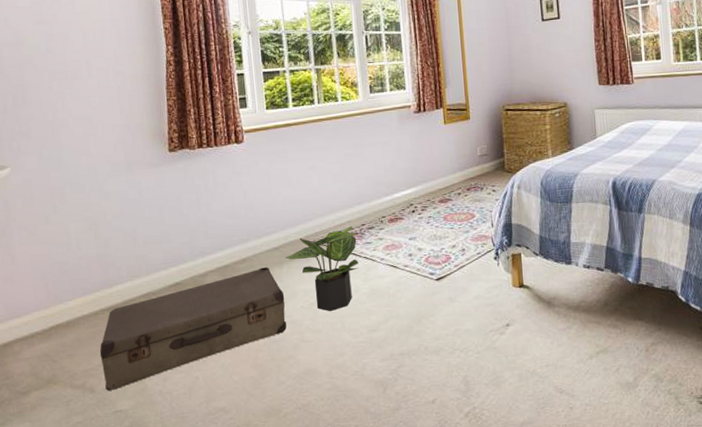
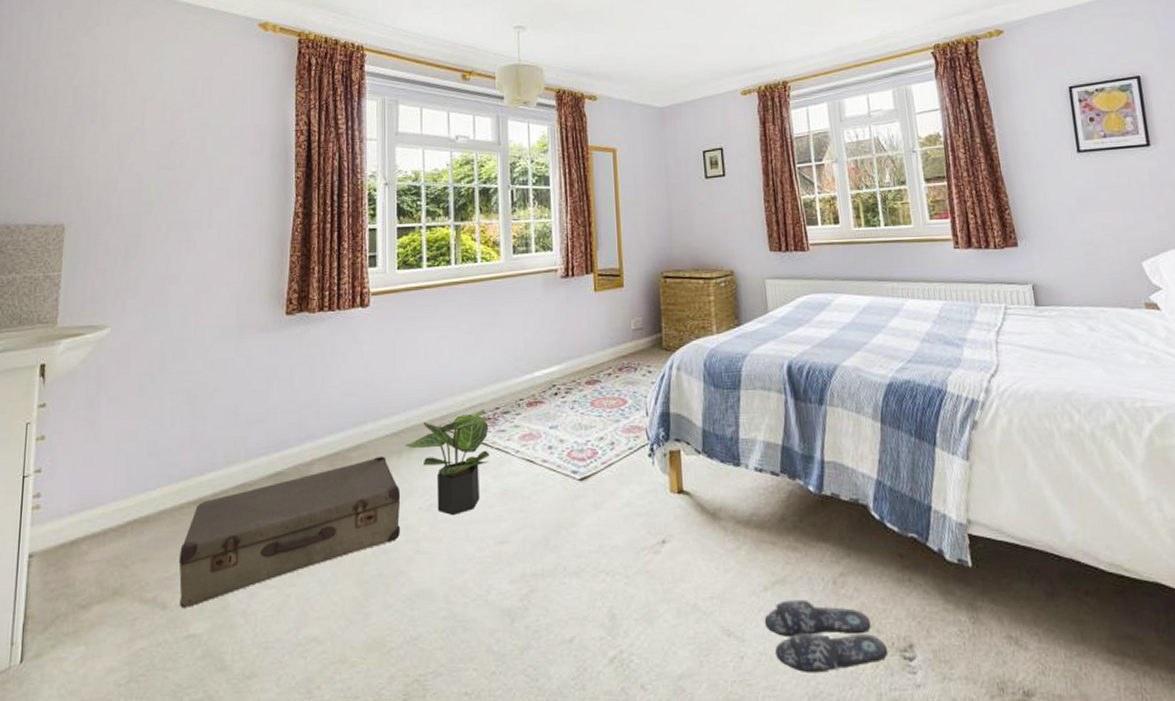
slippers: none [590,364,687,417] -> present [764,599,887,673]

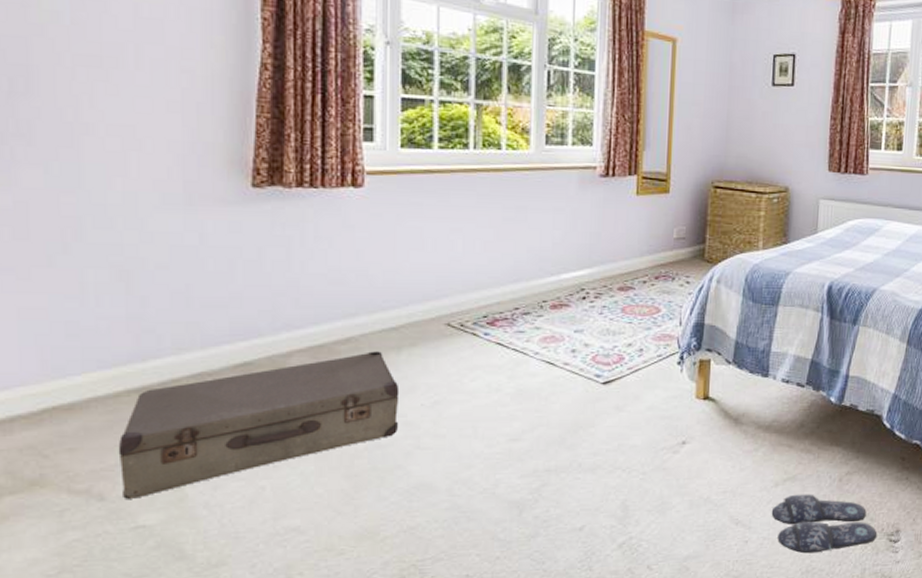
potted plant: present [406,409,490,515] -> none [407,309,507,413]

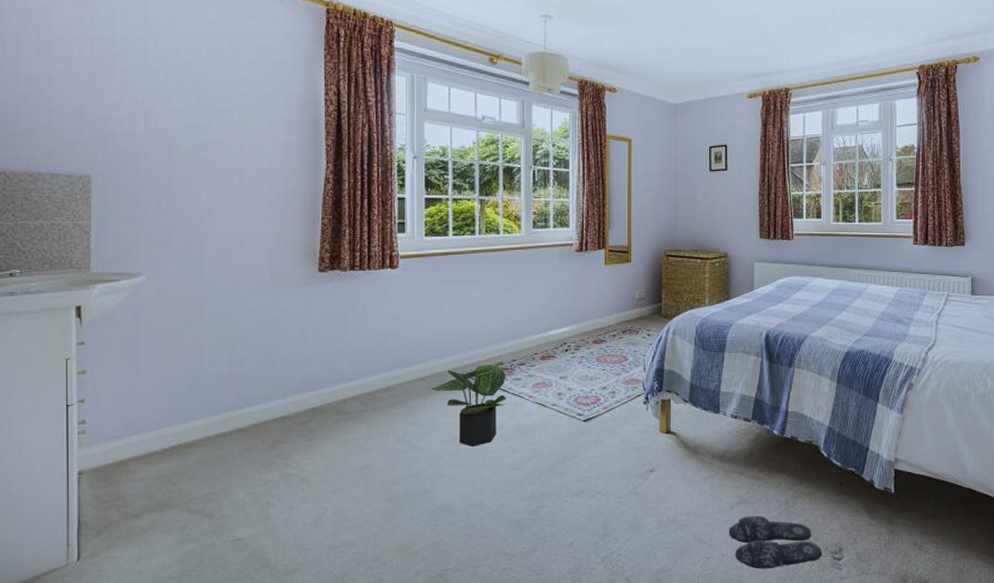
suitcase: present [118,351,400,499] -> none [223,397,426,517]
potted plant: none [407,309,507,413] -> present [431,361,507,446]

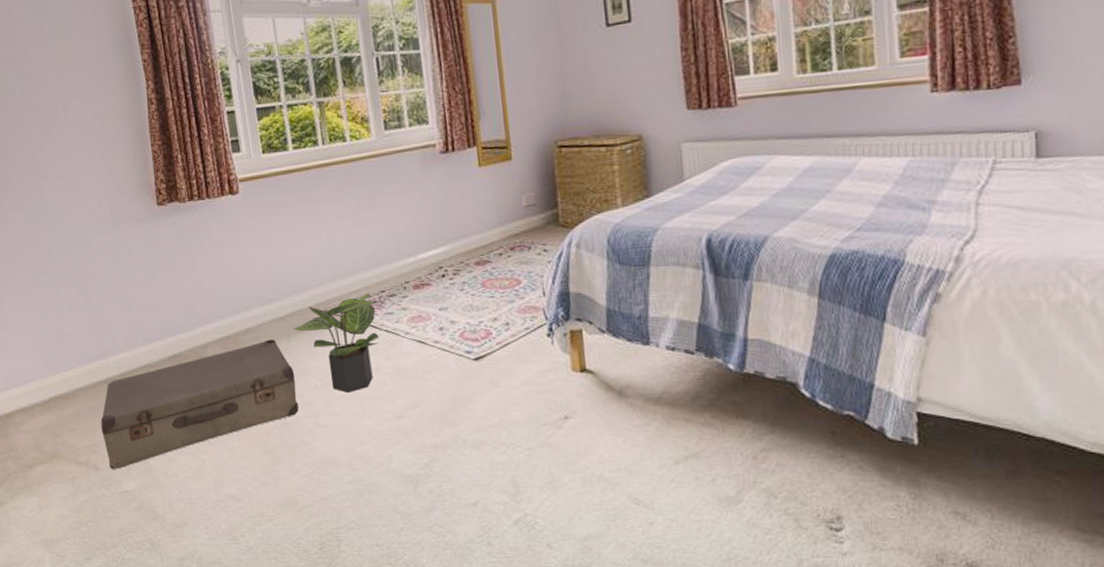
suitcase: none [223,397,426,517] -> present [100,339,299,469]
slippers: present [728,515,821,569] -> none [675,472,811,539]

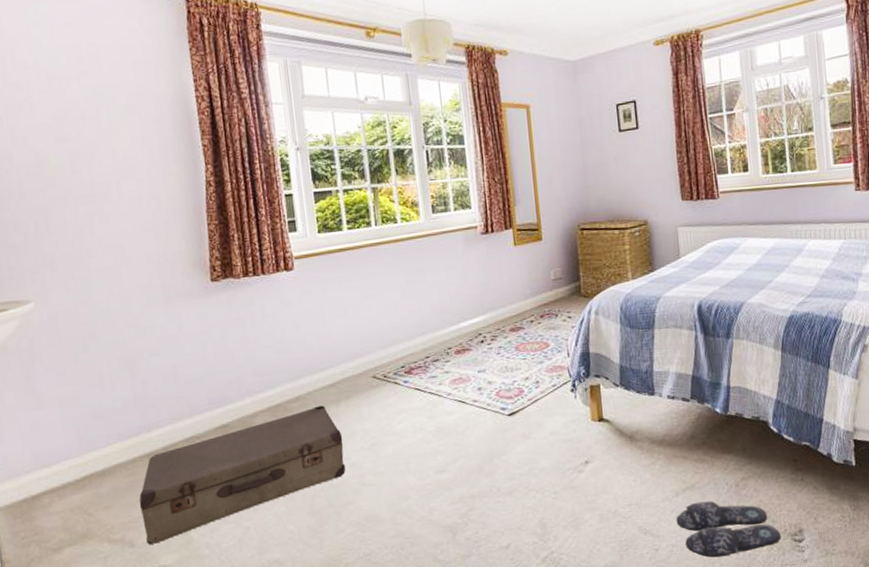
potted plant: present [294,293,380,393] -> none [343,359,424,452]
slippers: none [675,472,811,539] -> present [676,501,780,558]

